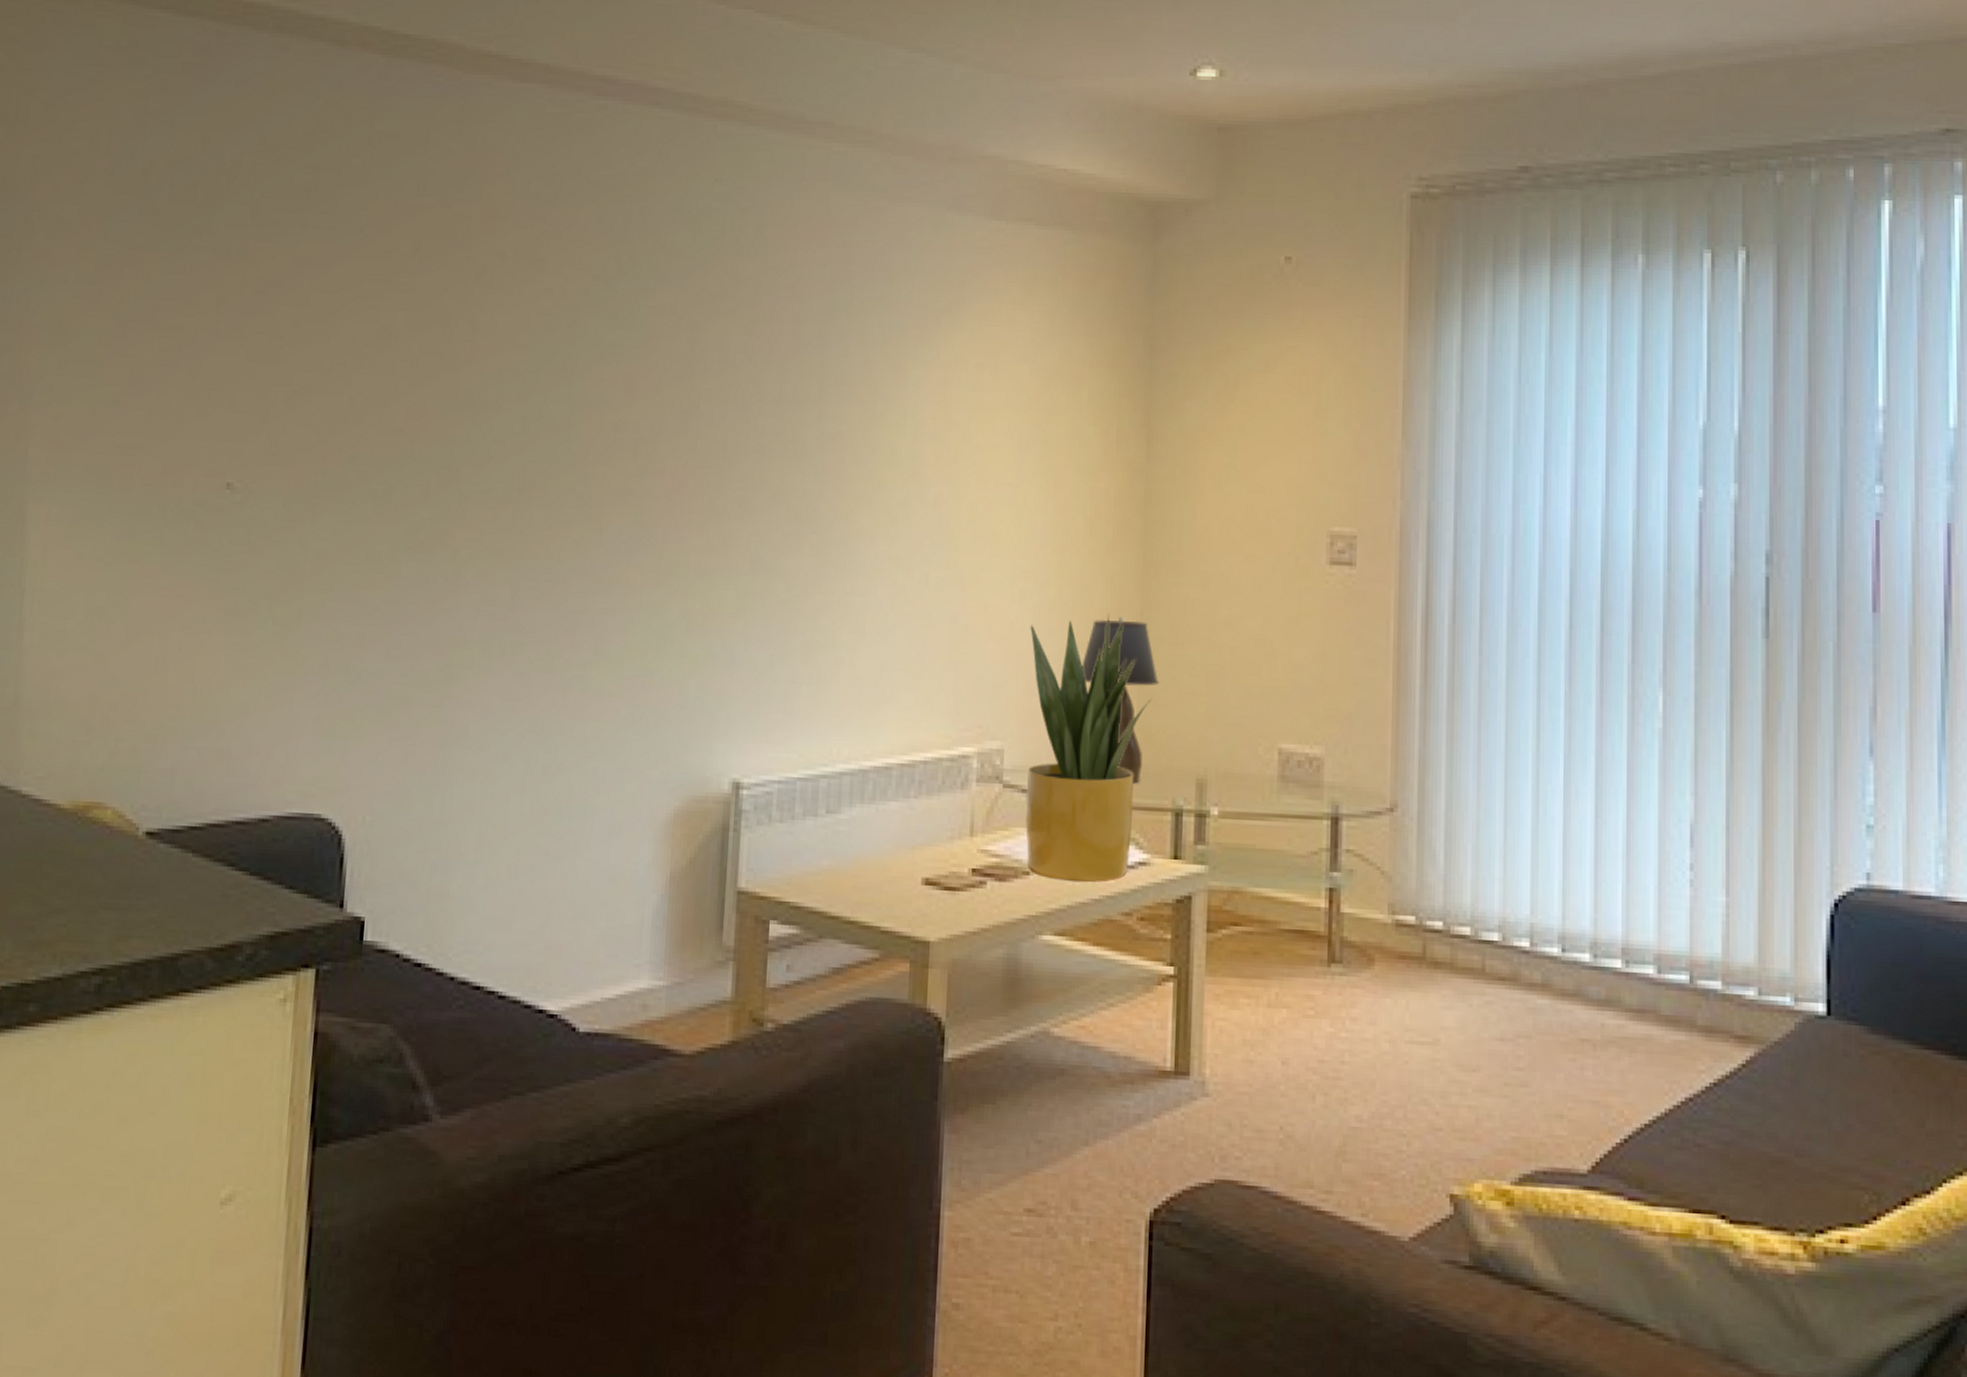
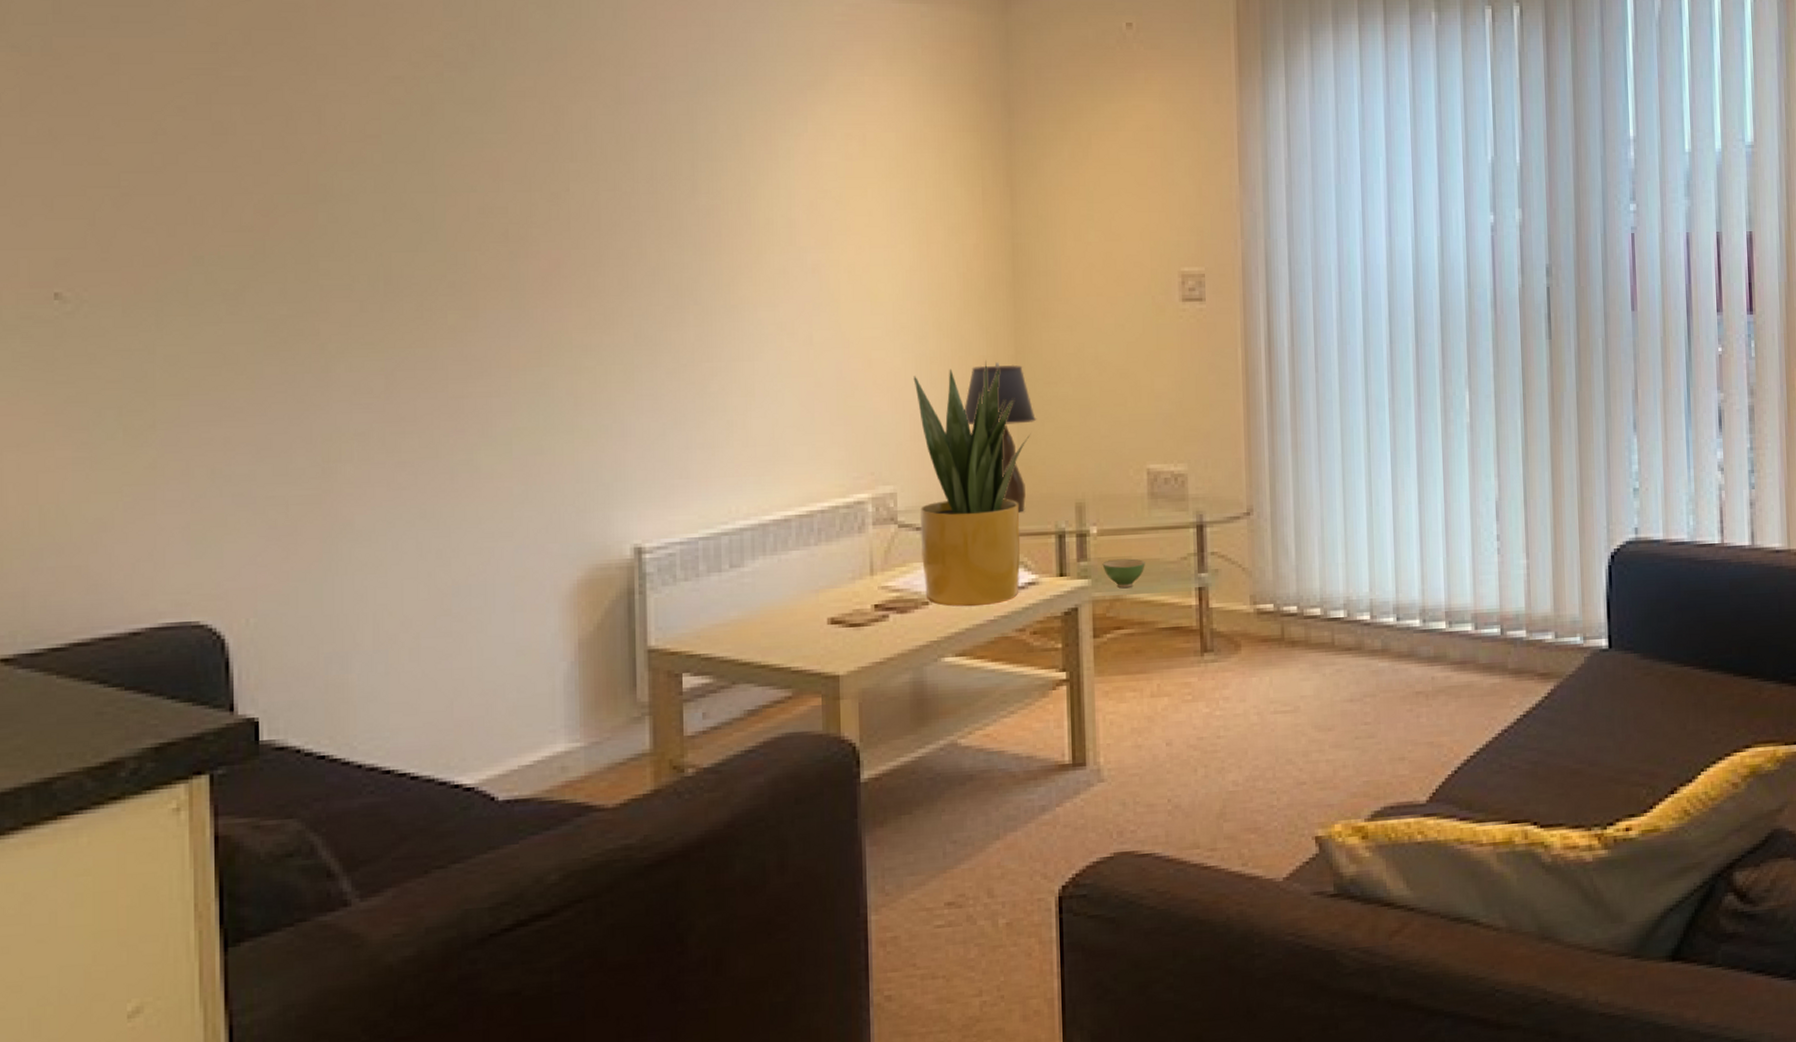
bowl: none [1222,846,1270,879] -> present [1102,558,1145,588]

